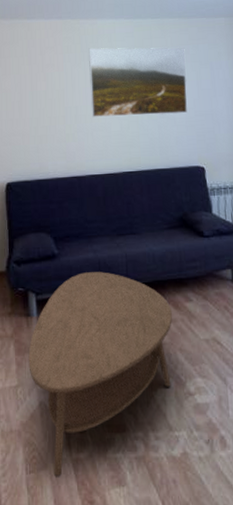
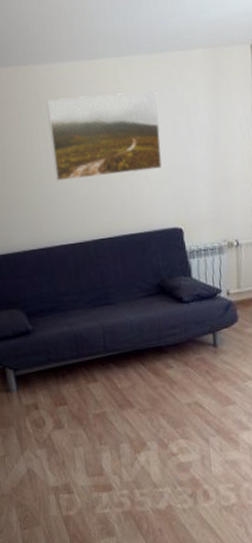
coffee table: present [28,272,172,477] -> none [12,344,154,532]

